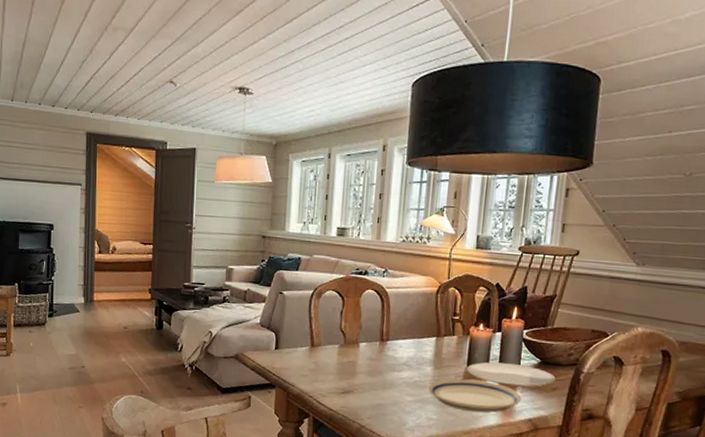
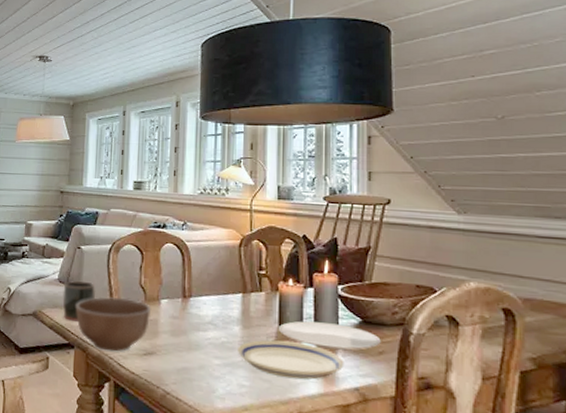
mug: none [264,325,298,363] -> present [62,280,96,322]
bowl: none [277,340,351,391] -> present [76,296,152,352]

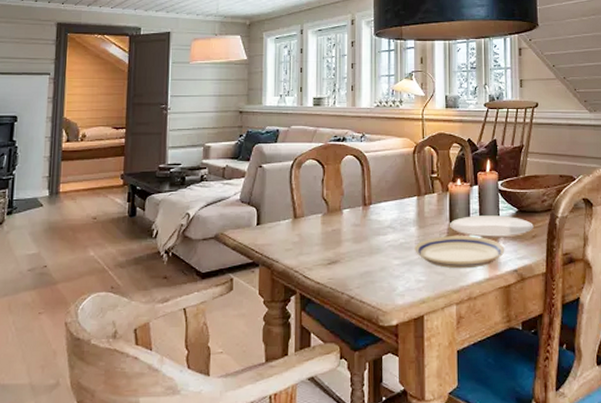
mug: present [62,280,96,322] -> none [245,199,279,240]
bowl: present [76,296,152,352] -> none [259,211,334,265]

